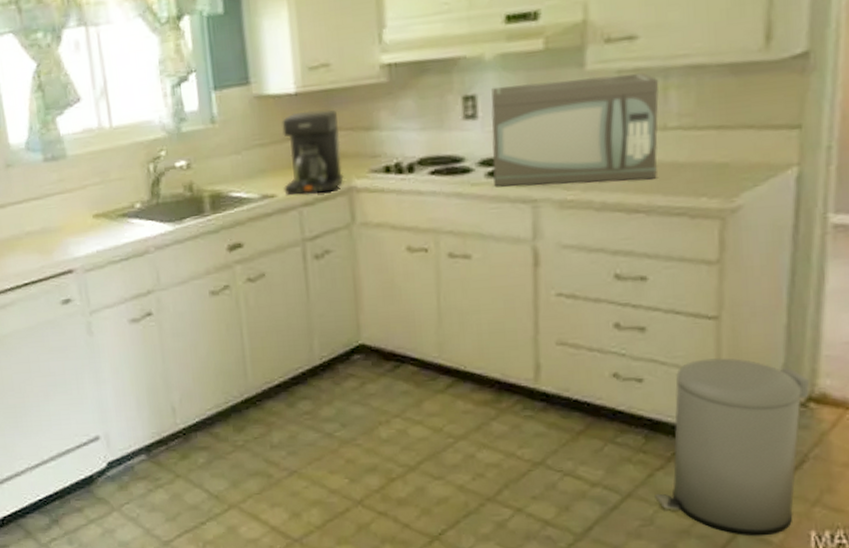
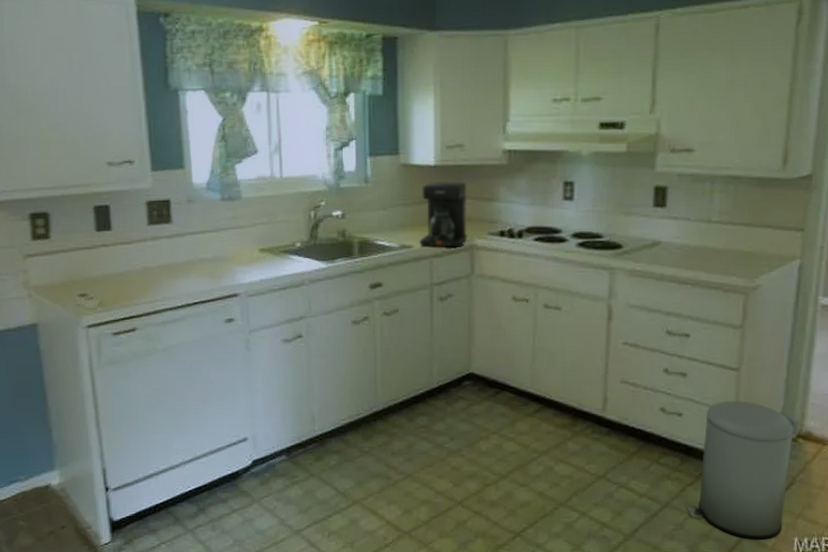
microwave: present [491,73,659,187] -> none [582,176,707,259]

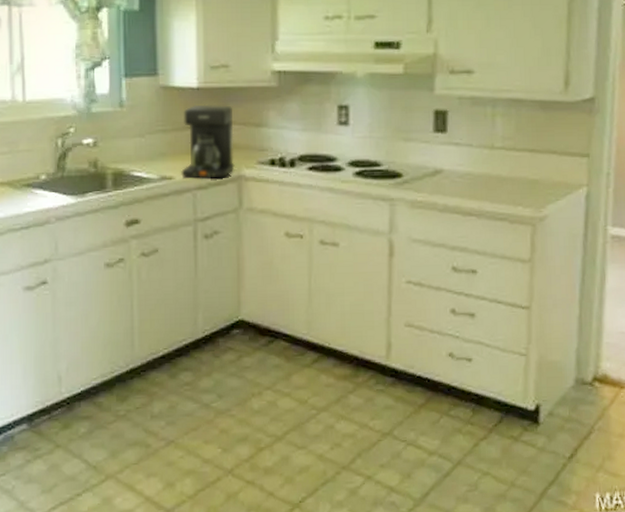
pedal bin: present [685,401,799,540] -> none [479,342,595,498]

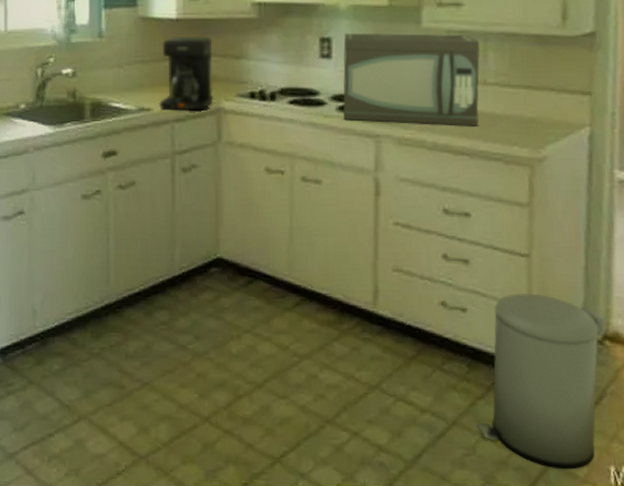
microwave: none [359,100,489,189] -> present [343,32,480,126]
pedal bin: none [479,342,595,498] -> present [477,293,605,468]

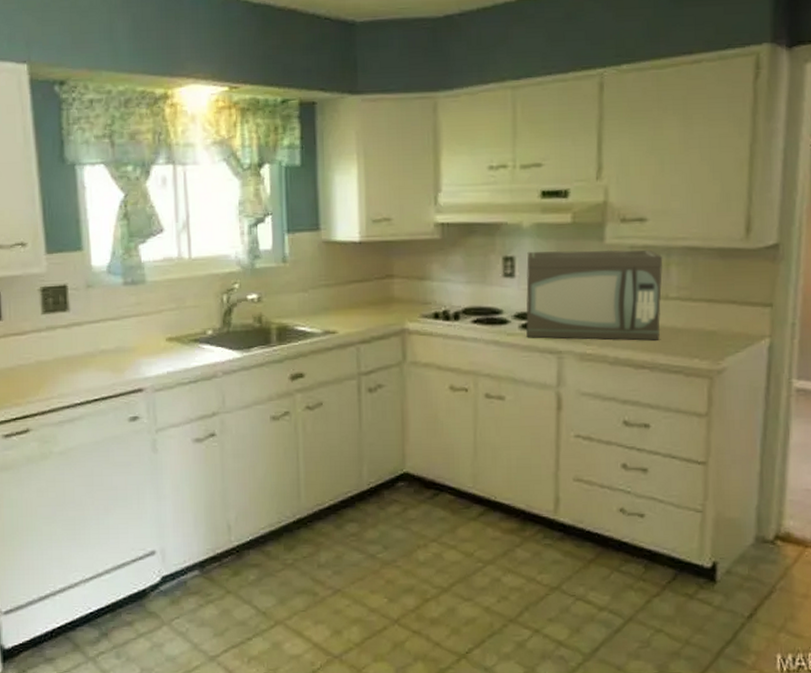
coffee maker: present [159,35,214,111] -> none [344,258,398,332]
pedal bin: present [477,293,605,468] -> none [652,498,777,657]

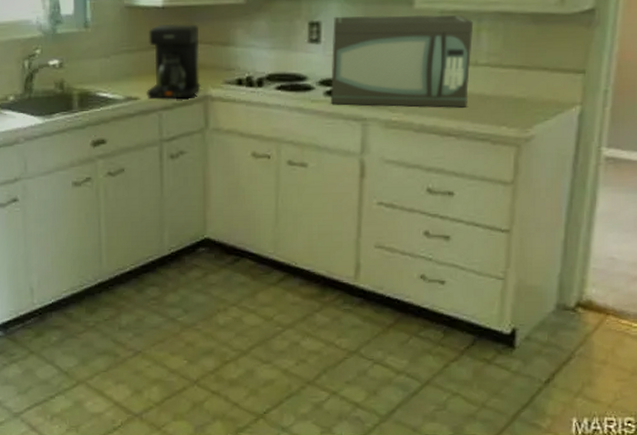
coffee maker: none [344,258,398,332] -> present [147,23,201,99]

